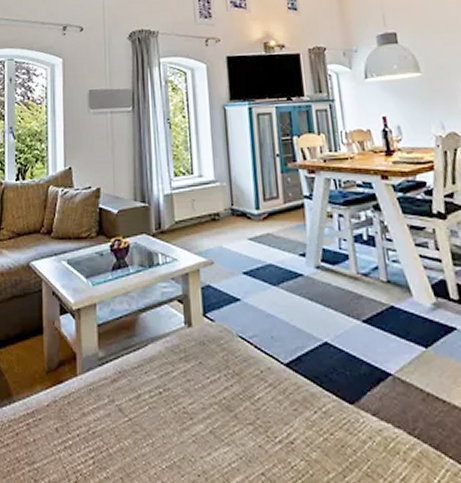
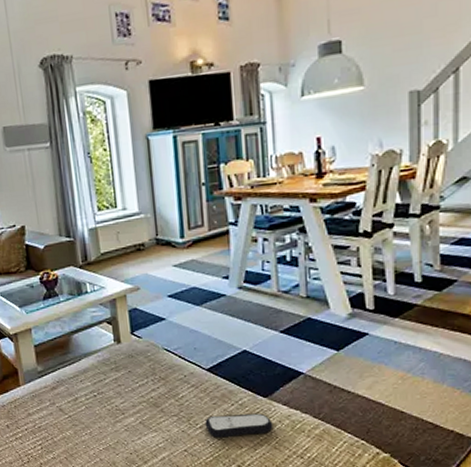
remote control: none [284,425,363,458] -> present [205,413,273,438]

